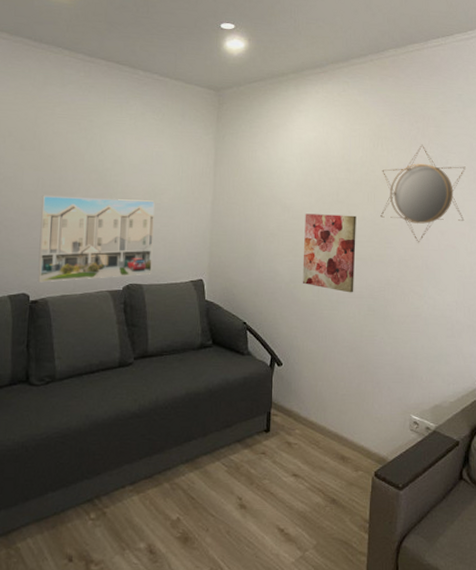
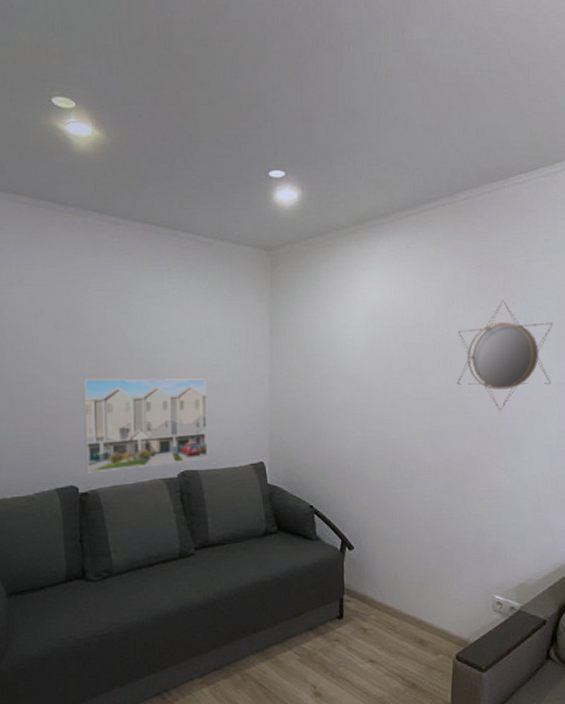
wall art: present [302,213,356,293] -> none [372,384,431,469]

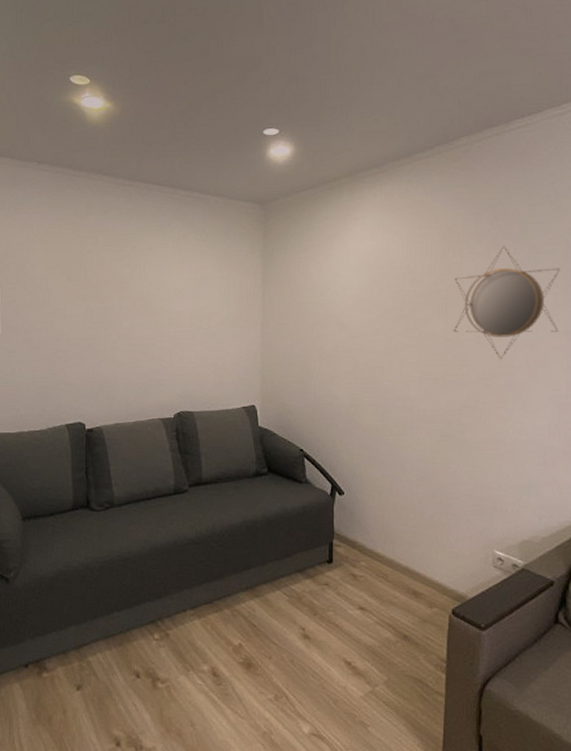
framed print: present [83,378,208,474] -> none [91,325,202,412]

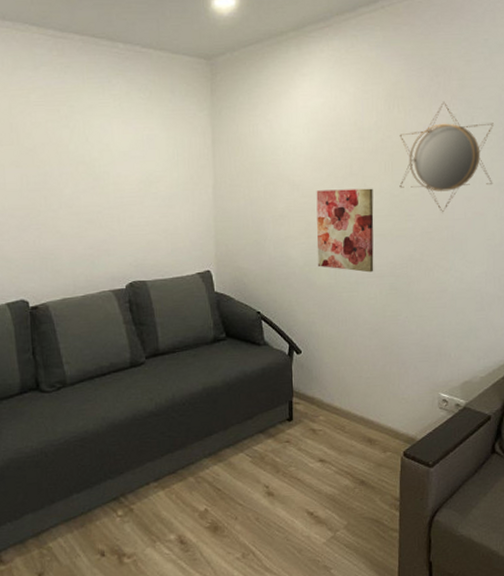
wall art: none [363,331,425,417] -> present [316,188,374,273]

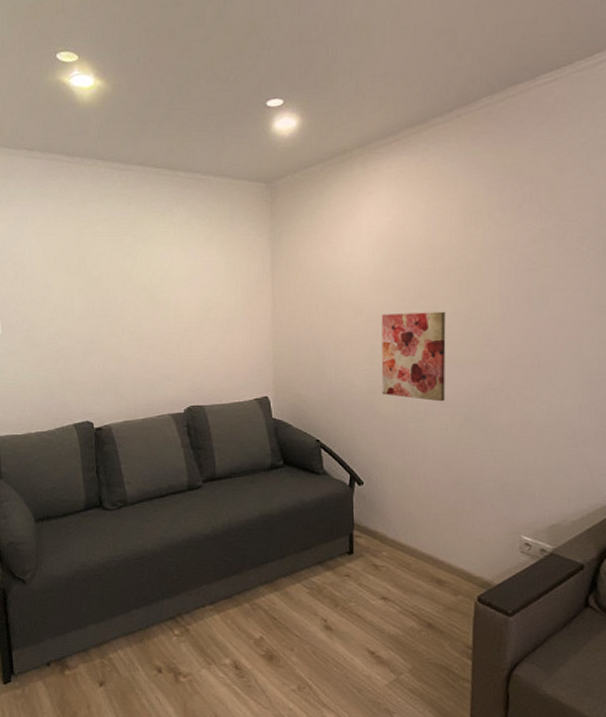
home mirror: present [399,101,494,213] -> none [476,214,591,338]

